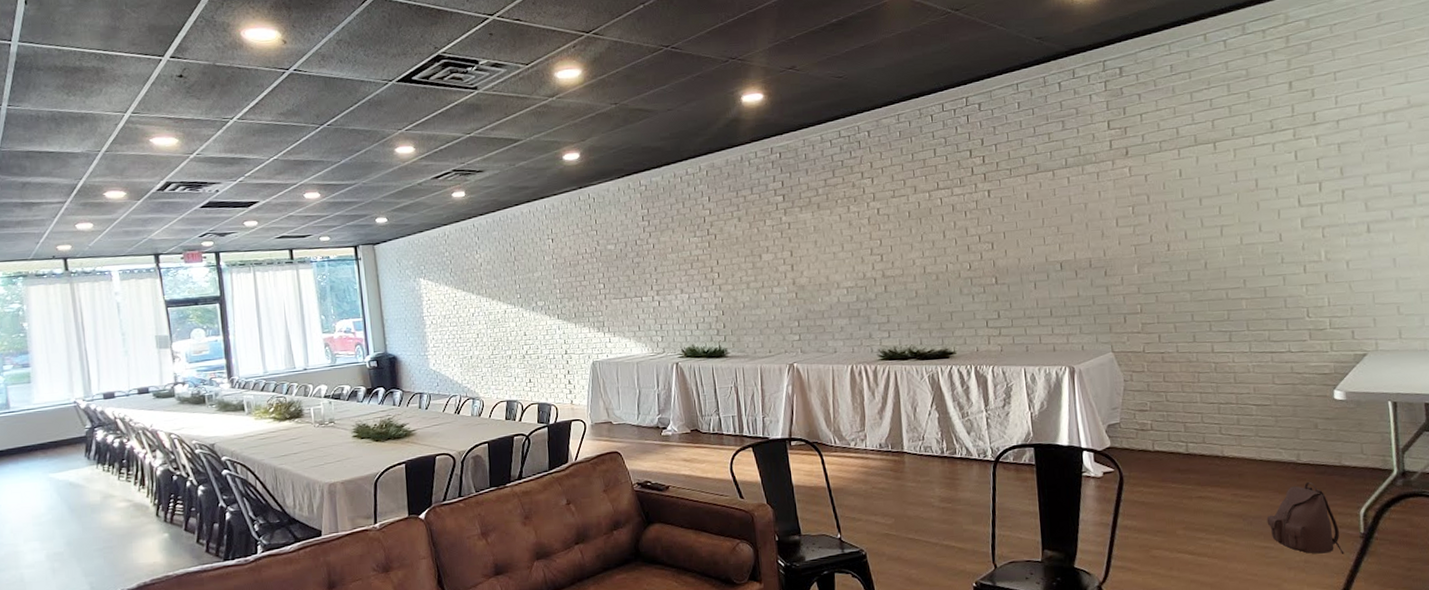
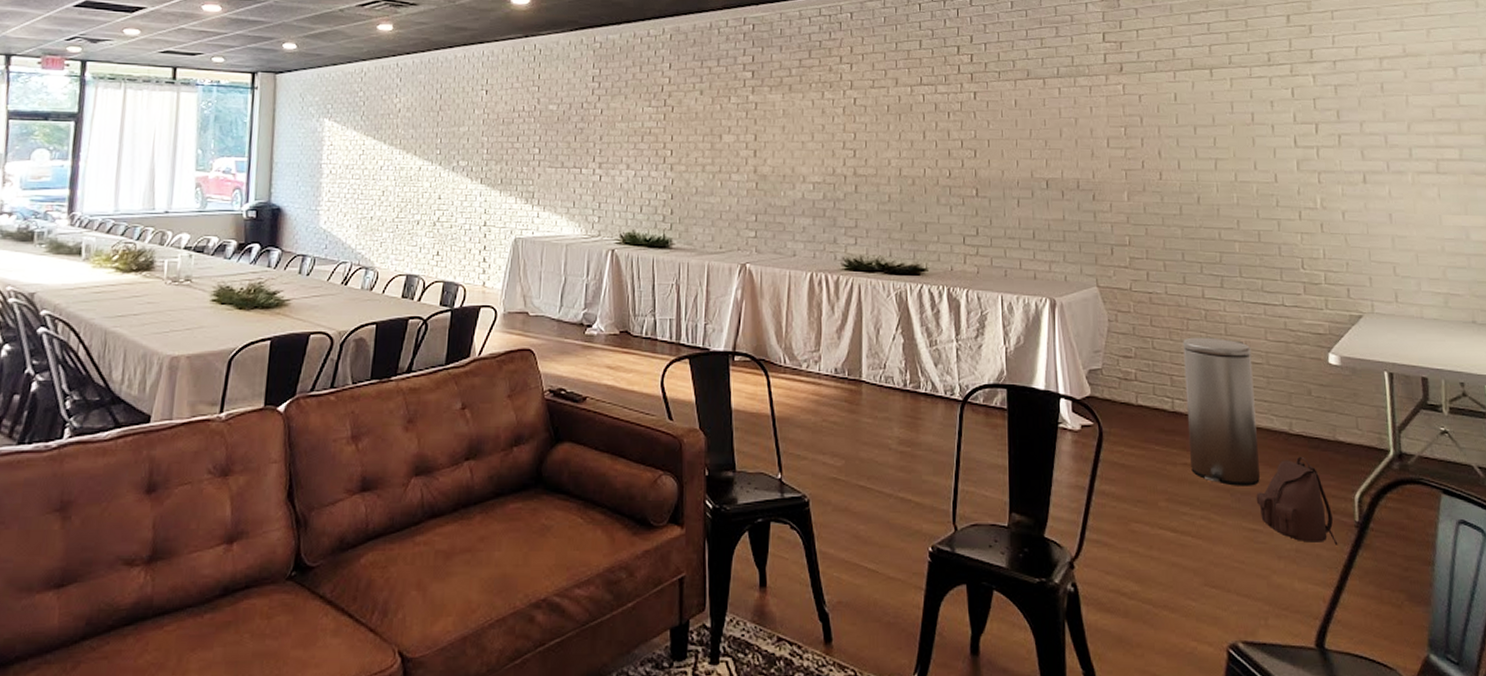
pedal bin: none [1194,386,1270,512] -> present [1183,337,1260,486]

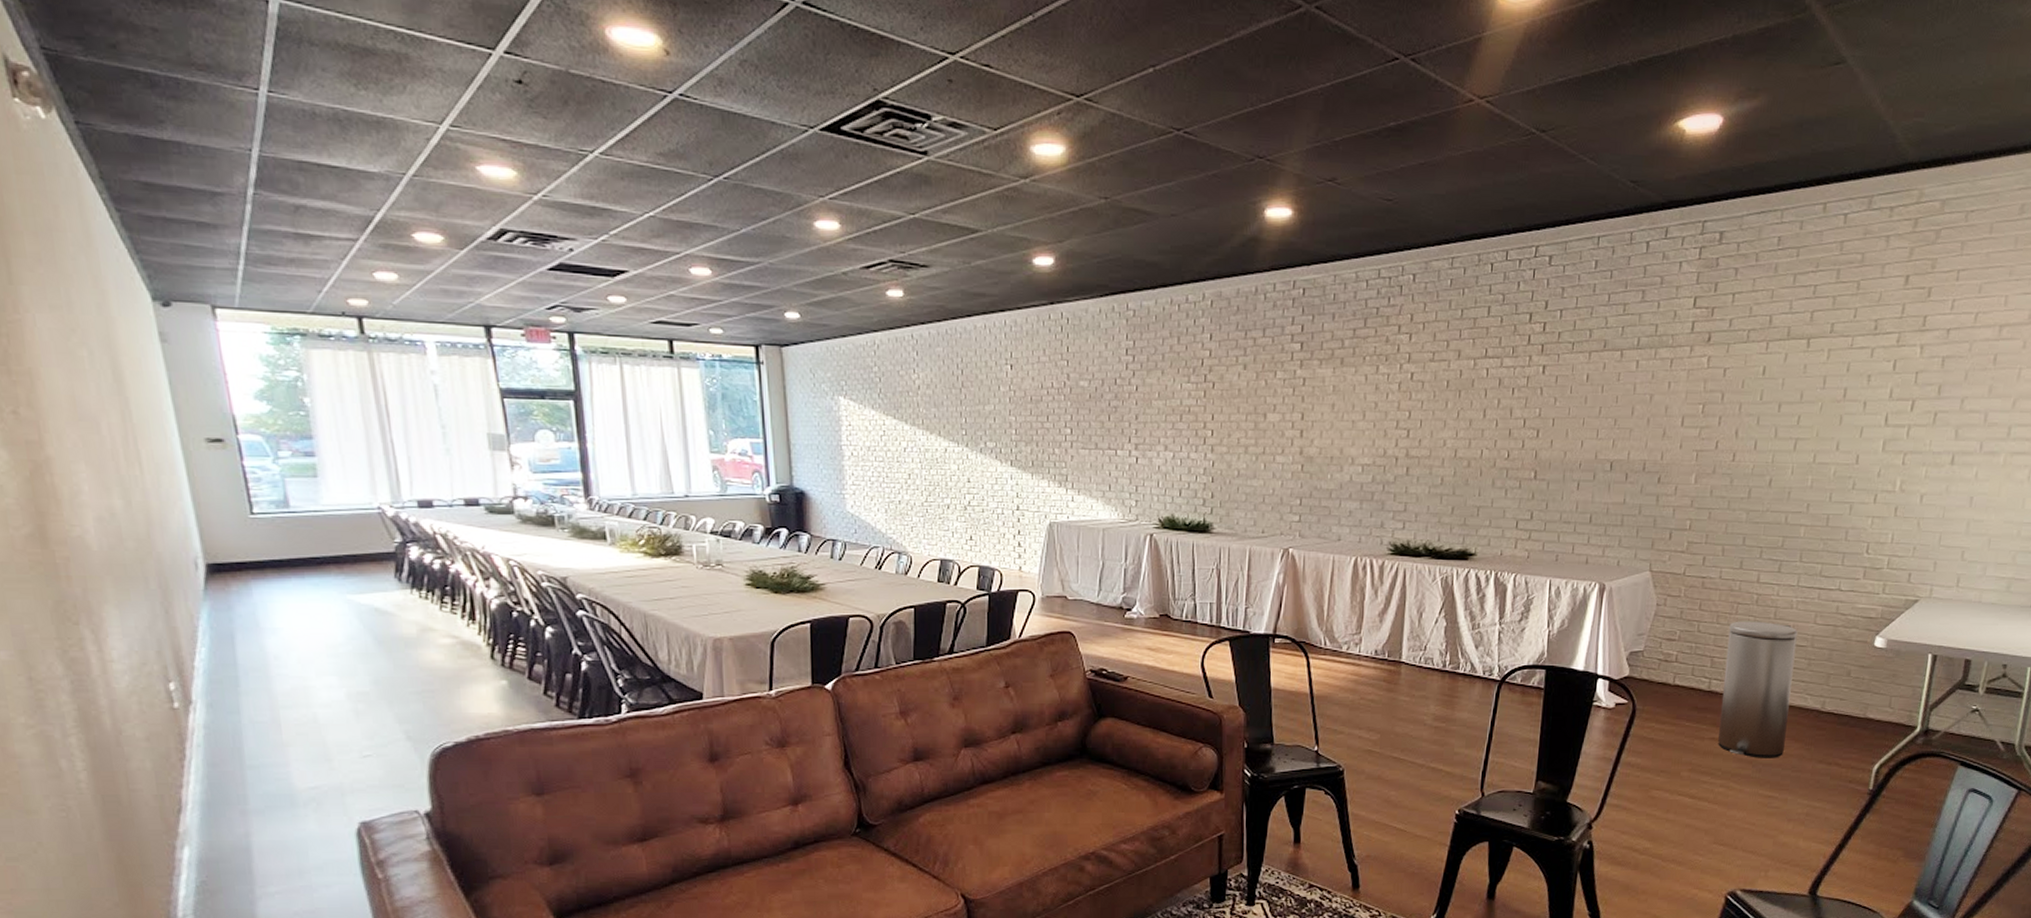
backpack: present [1256,457,1338,545] -> none [1776,733,1848,810]

